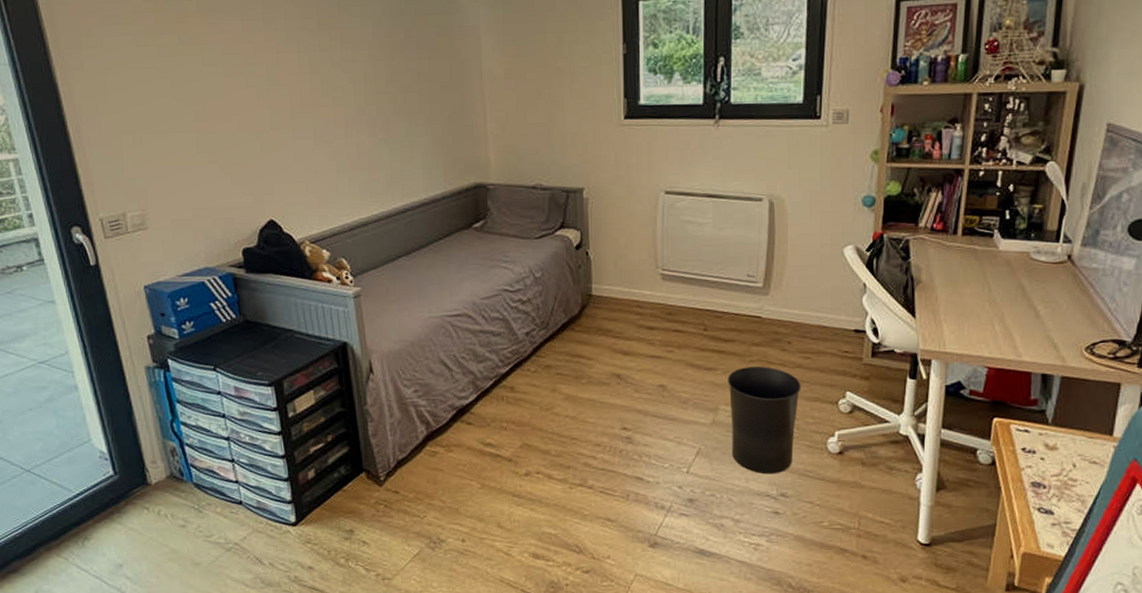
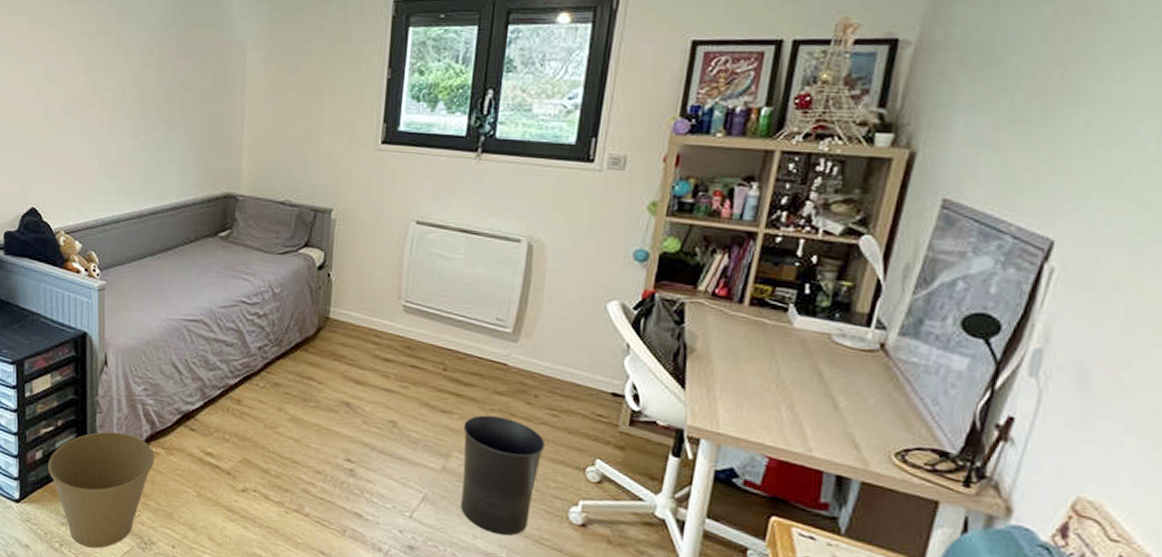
basket: none [323,437,435,557] -> present [48,431,155,549]

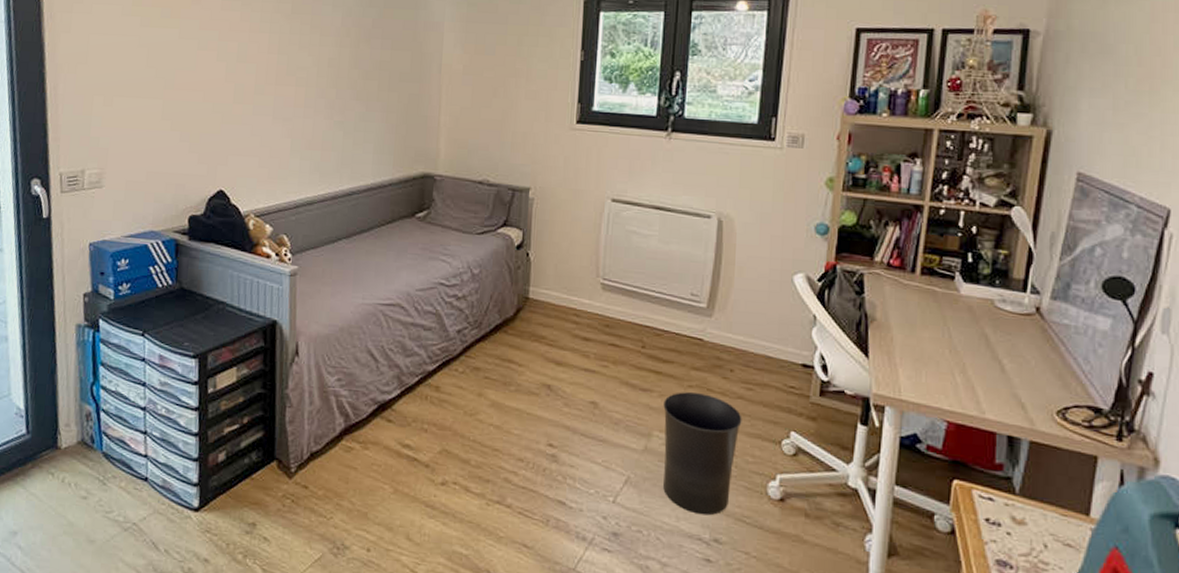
basket: present [48,431,155,549] -> none [232,426,349,558]

